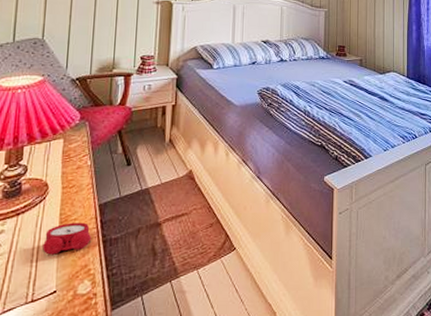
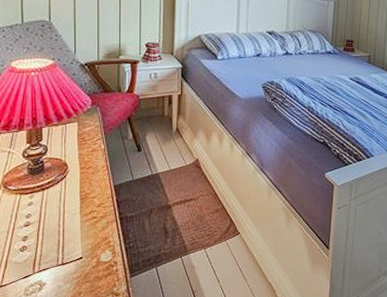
alarm clock: present [41,222,92,255] -> none [66,200,110,227]

